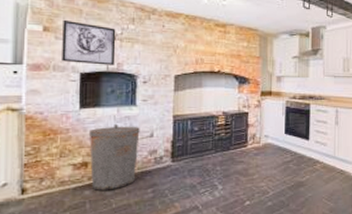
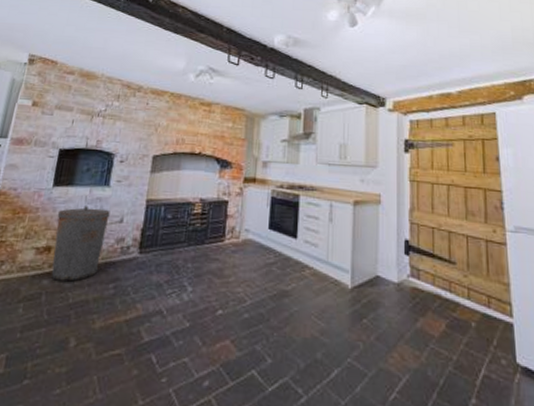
wall art: present [62,19,116,66] -> none [44,95,101,143]

